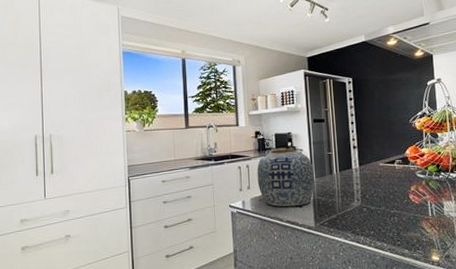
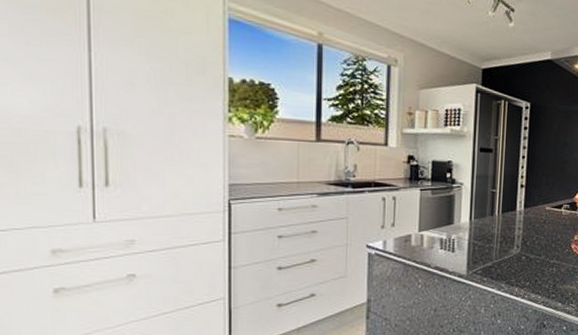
vase: present [257,147,315,207] -> none [404,178,473,251]

